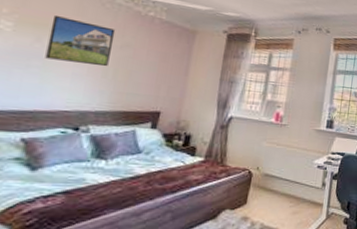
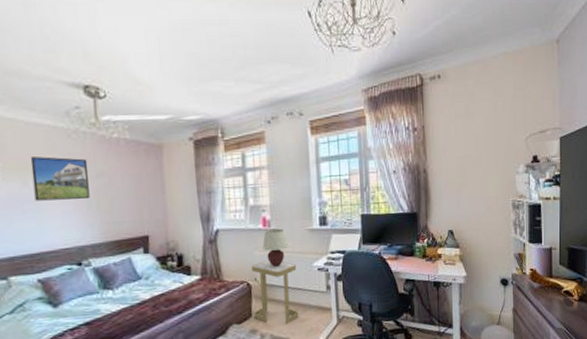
side table: none [248,152,299,215] -> present [251,260,299,324]
table lamp: none [270,124,295,159] -> present [262,228,289,267]

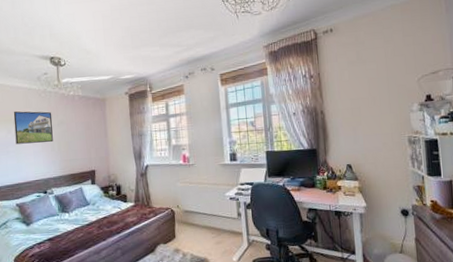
side table: present [251,260,299,324] -> none [174,191,215,246]
table lamp: present [262,228,289,267] -> none [183,163,205,196]

